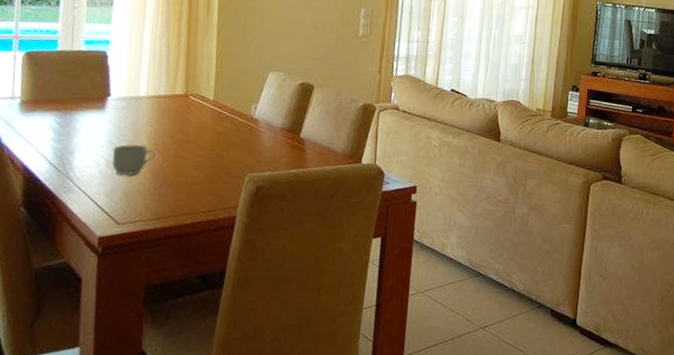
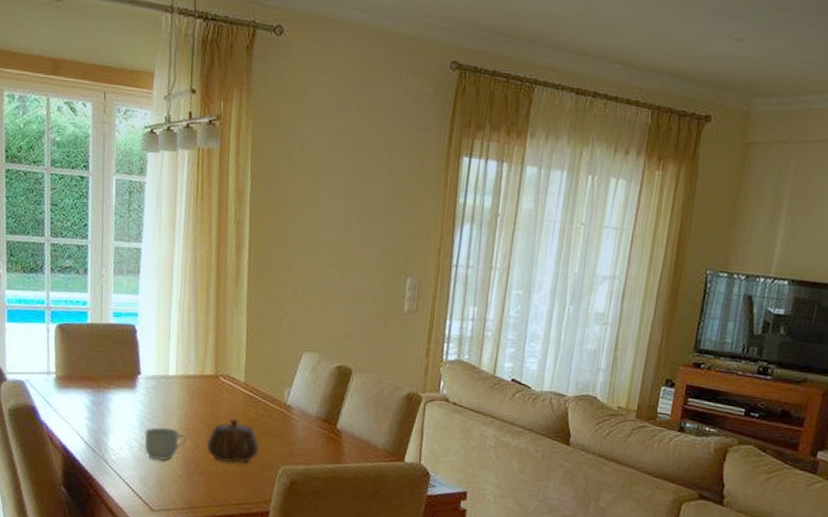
teapot: none [176,132,227,174] -> present [207,418,259,464]

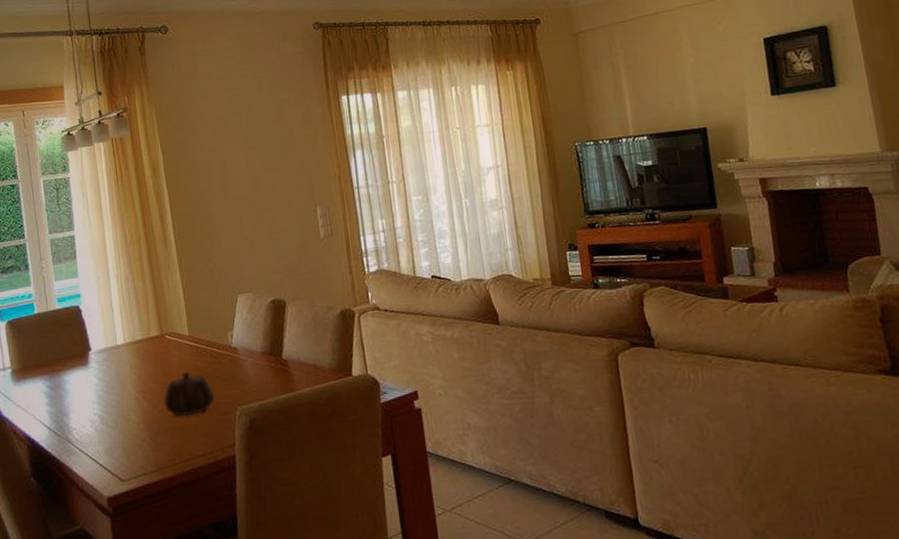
mug: present [144,427,187,461] -> none [103,395,145,429]

